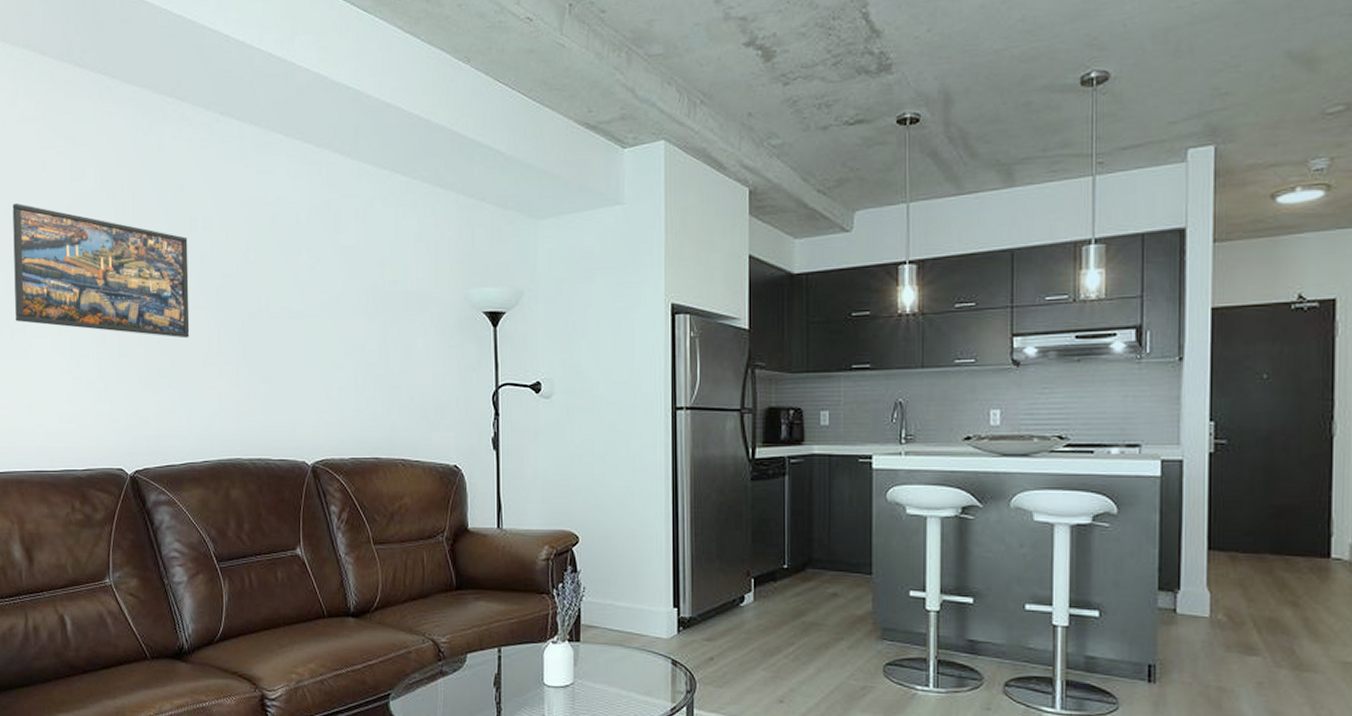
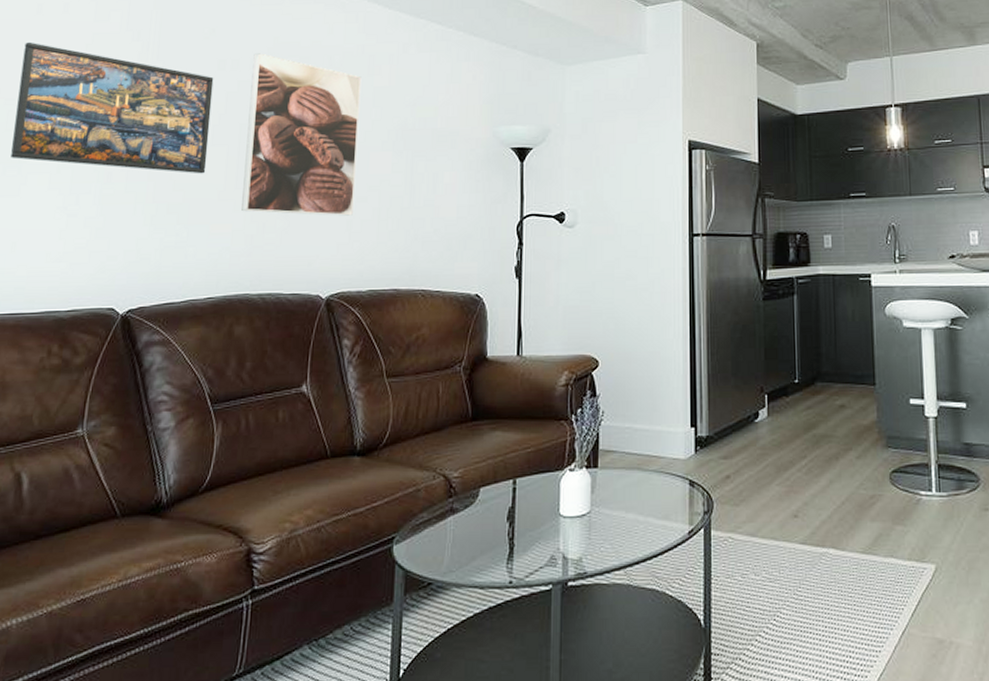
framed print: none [223,211,331,382] -> present [241,53,362,216]

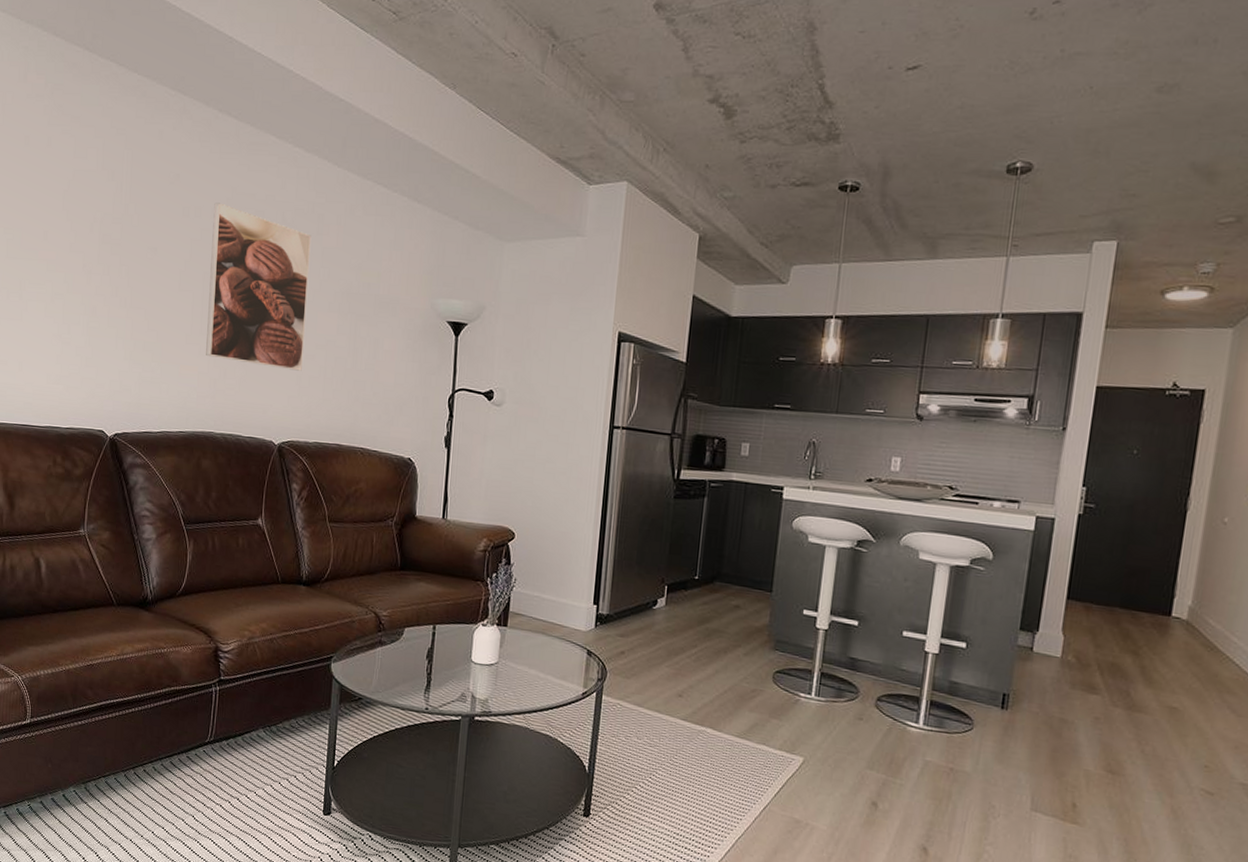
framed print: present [11,42,214,174] -> none [13,173,180,317]

